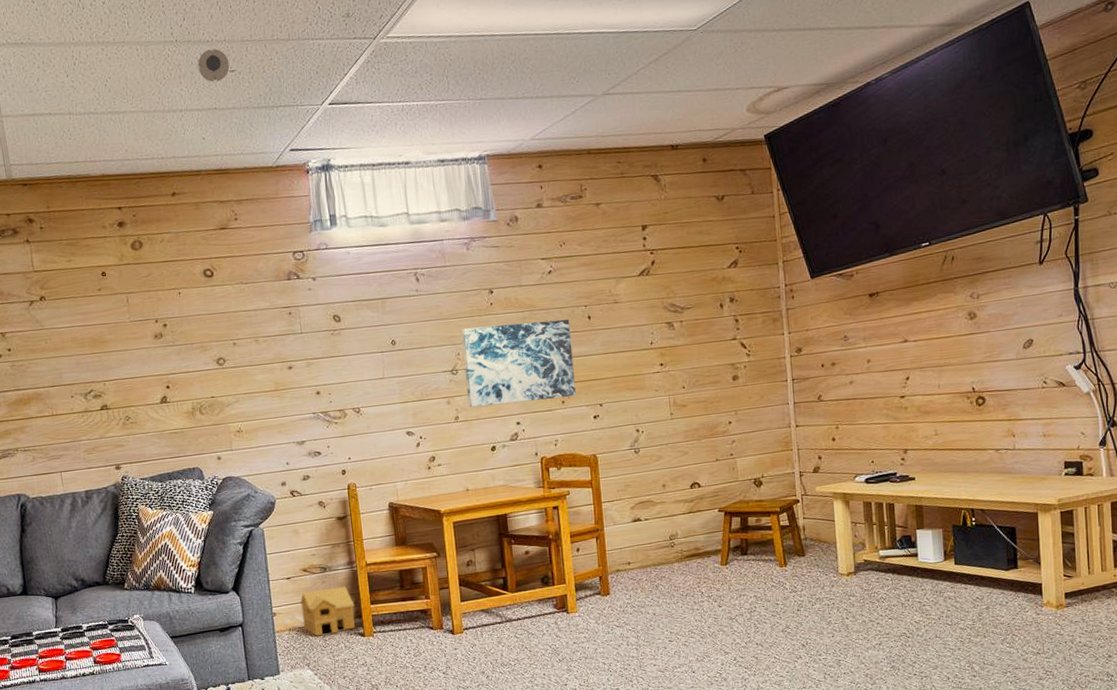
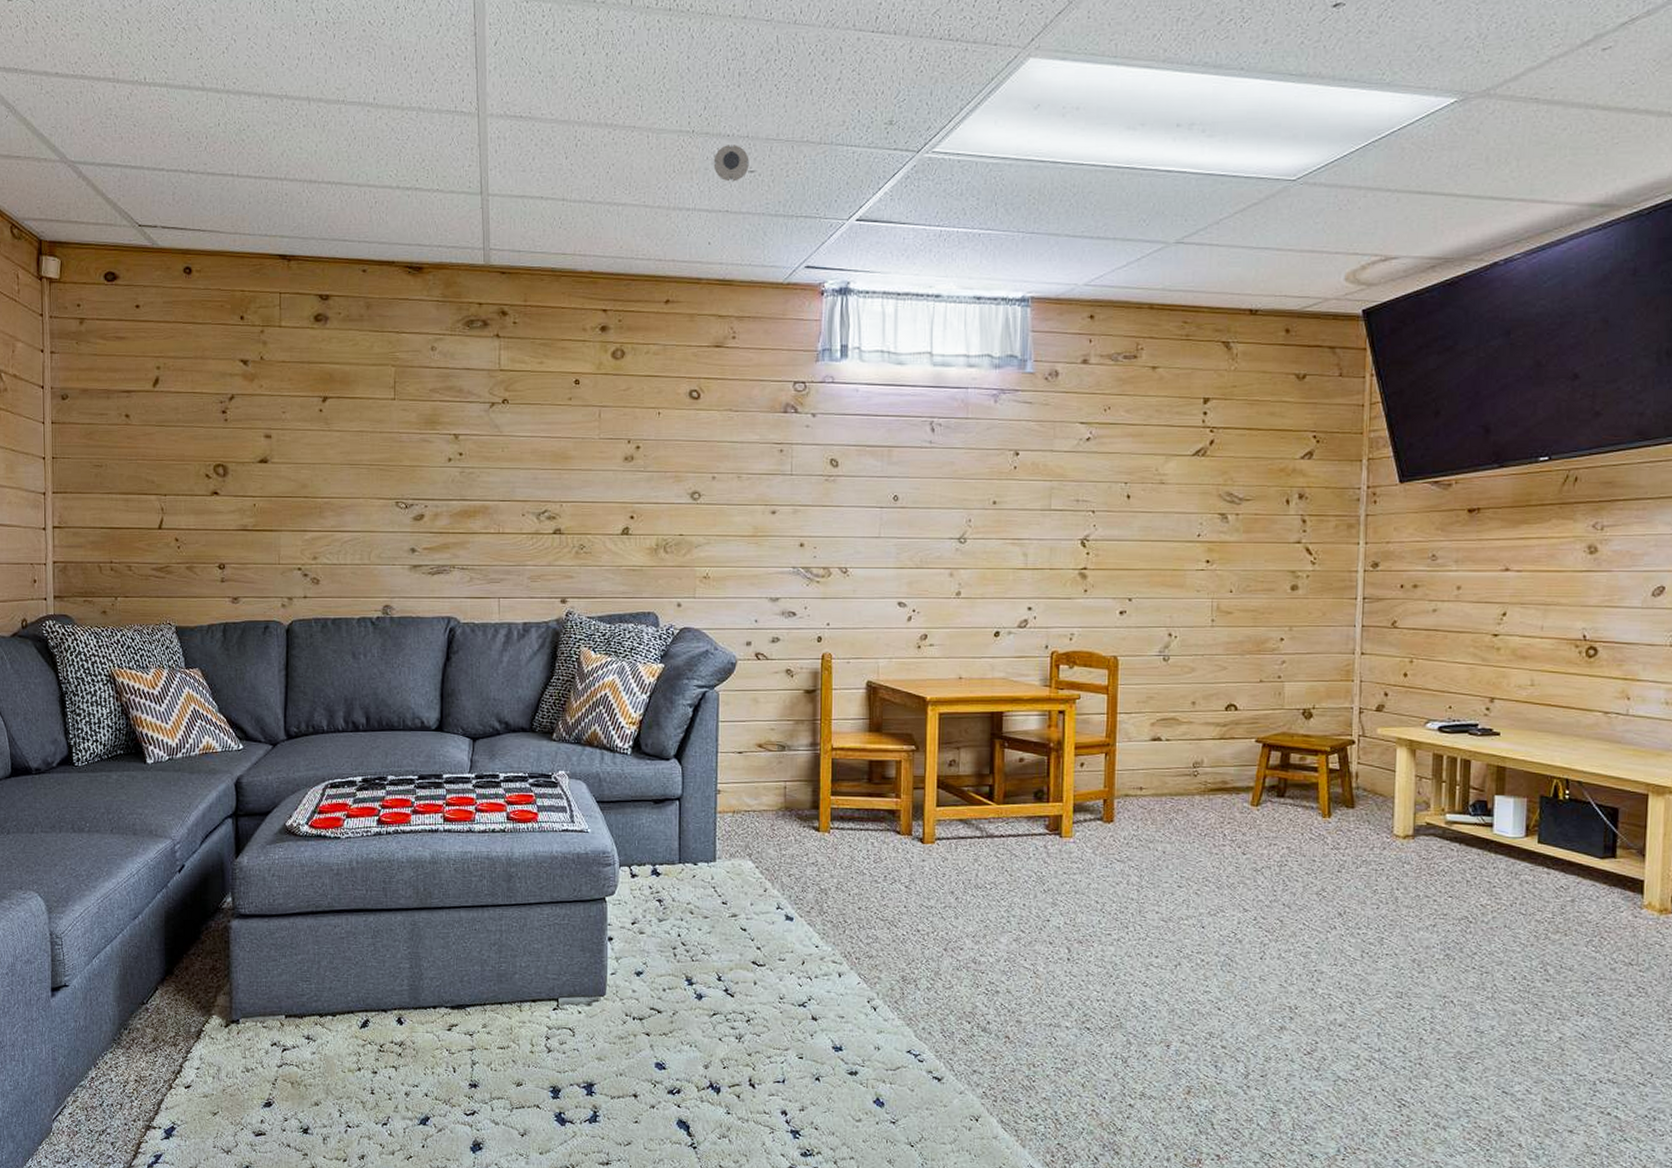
toy house: present [300,586,355,637] -> none [749,770,812,824]
wall art: present [461,319,576,408] -> none [974,492,1105,585]

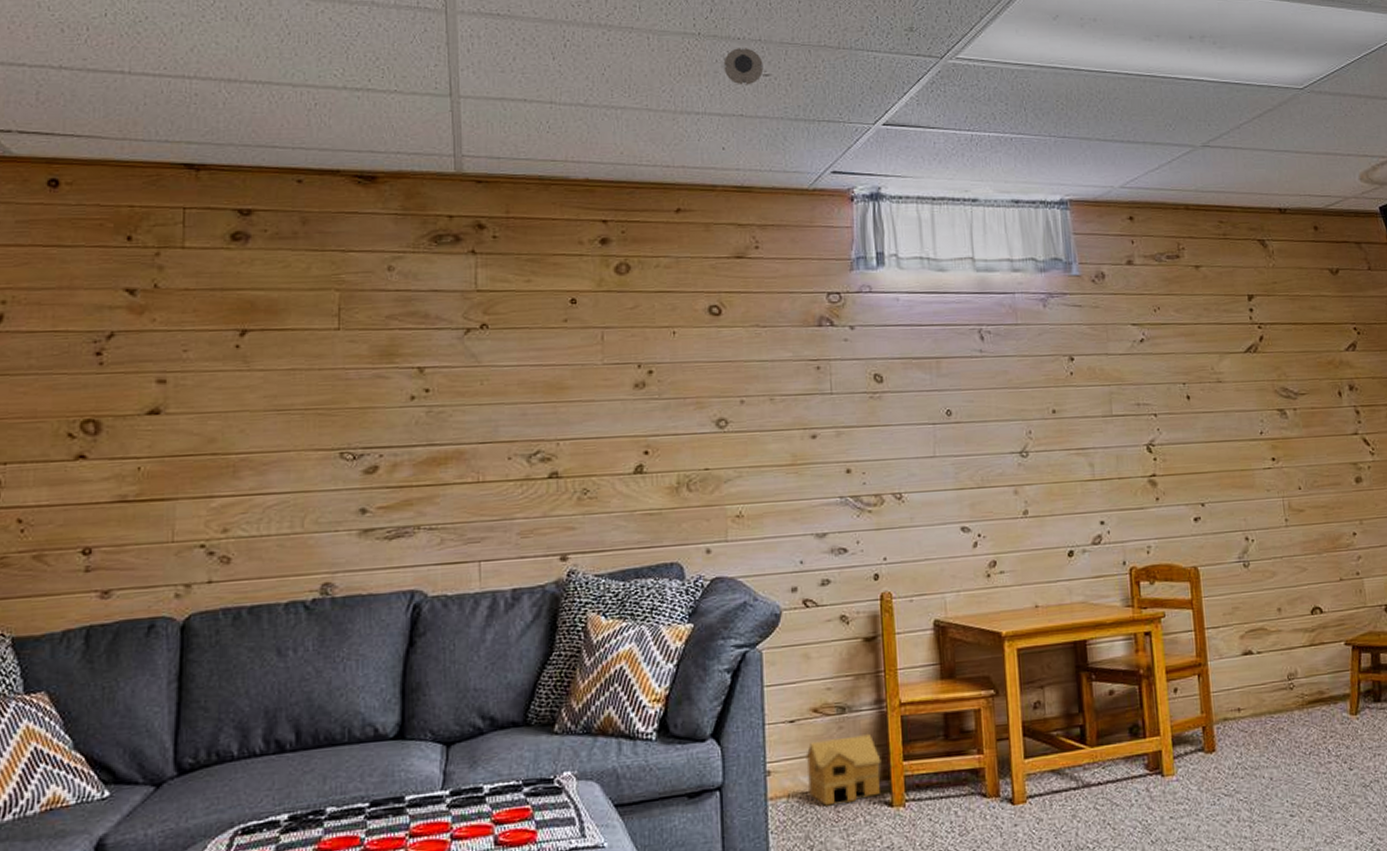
toy house: none [749,770,812,824] -> present [806,734,881,806]

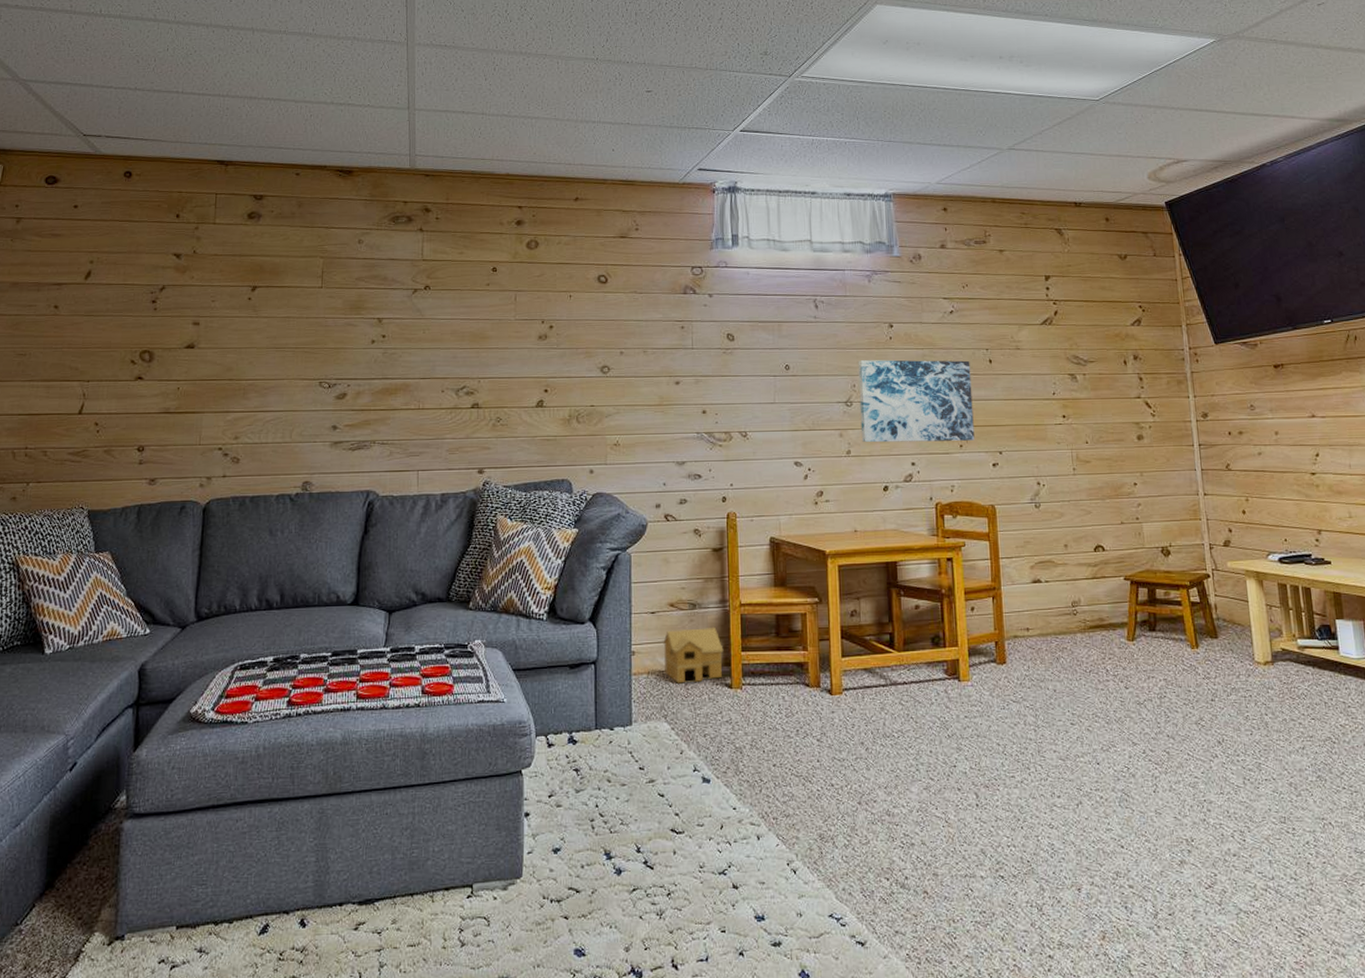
smoke detector: present [723,48,764,85] -> none [615,70,647,100]
wall art: none [1033,397,1173,501] -> present [858,360,975,443]

